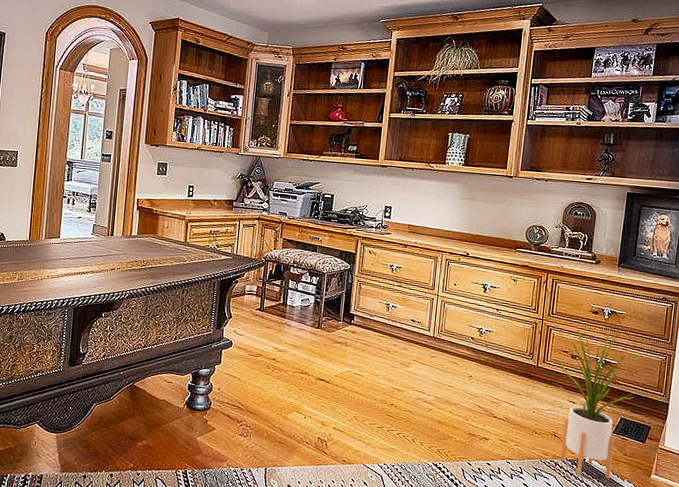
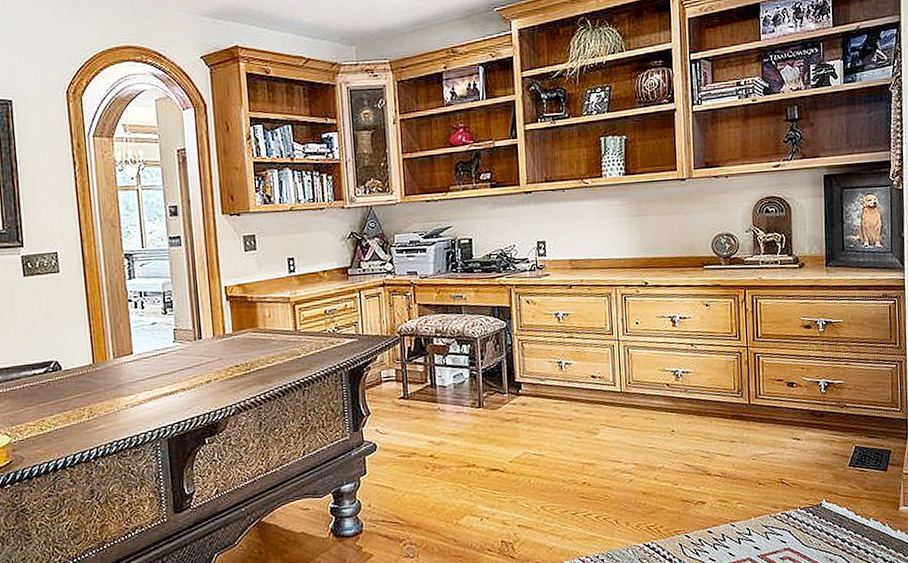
house plant: present [552,322,647,479] -> none [767,341,876,525]

